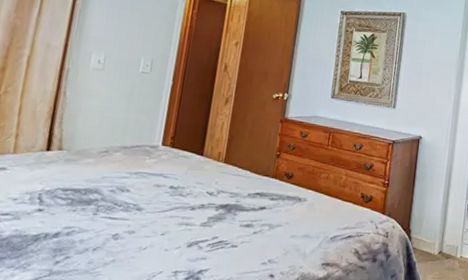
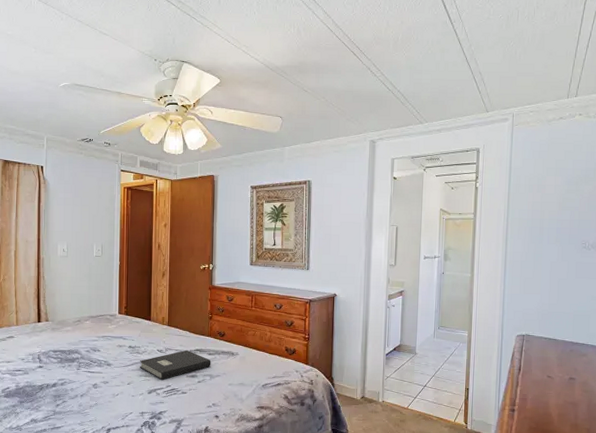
book: none [181,193,273,230] -> present [140,349,211,380]

